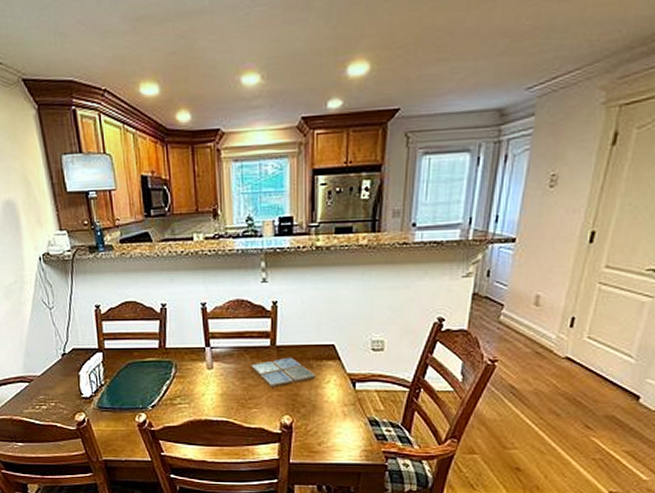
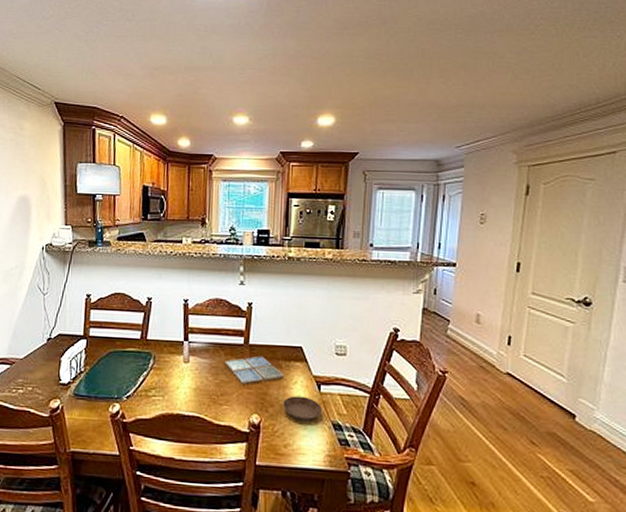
saucer: none [315,395,359,420] -> present [283,396,323,422]

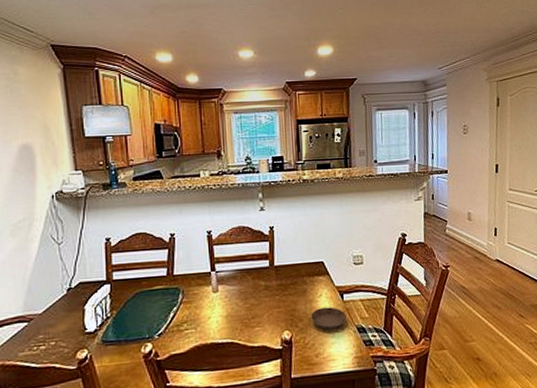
drink coaster: present [224,356,284,384] -> none [253,275,309,304]

